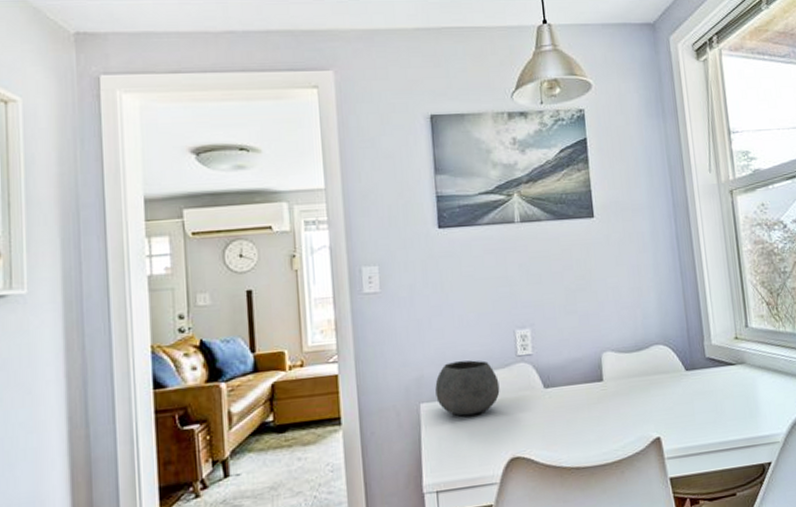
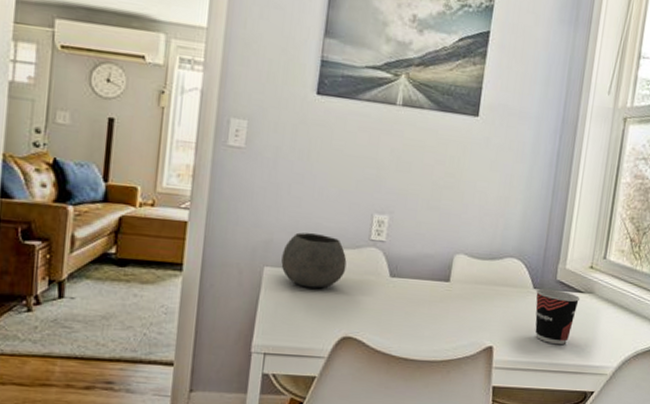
cup: none [688,366,734,423] -> present [535,288,581,345]

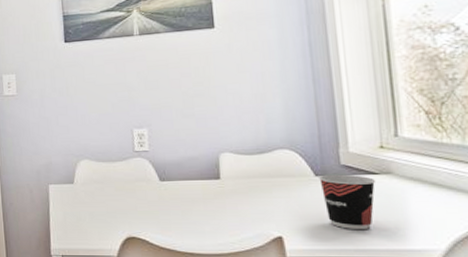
bowl: present [281,232,347,289] -> none [61,152,118,198]

